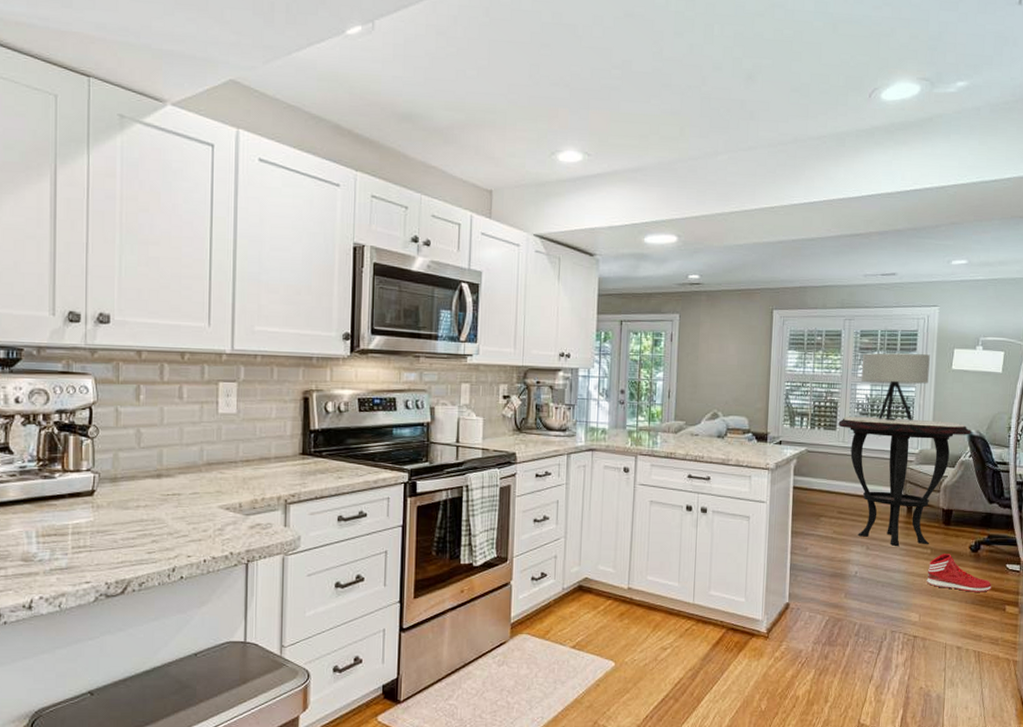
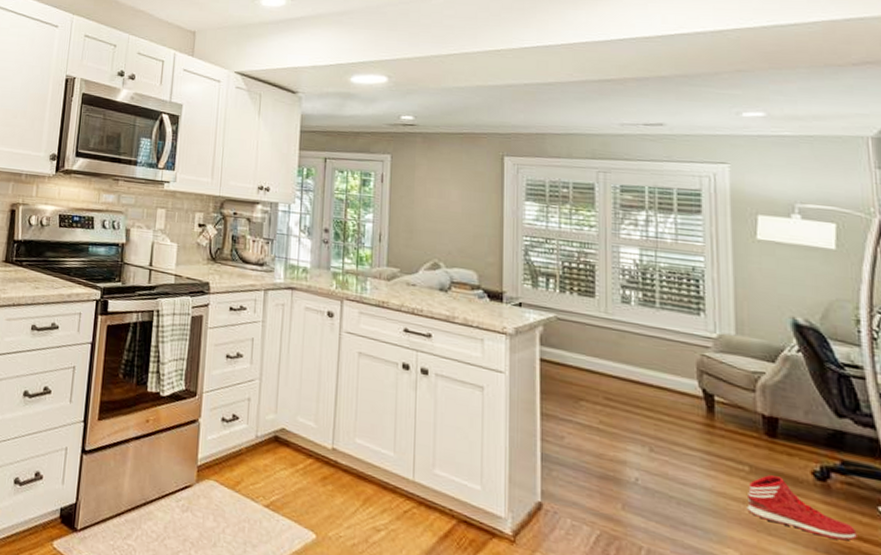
side table: present [838,416,971,546] -> none [597,283,796,460]
table lamp: present [861,353,930,421] -> none [625,211,723,298]

